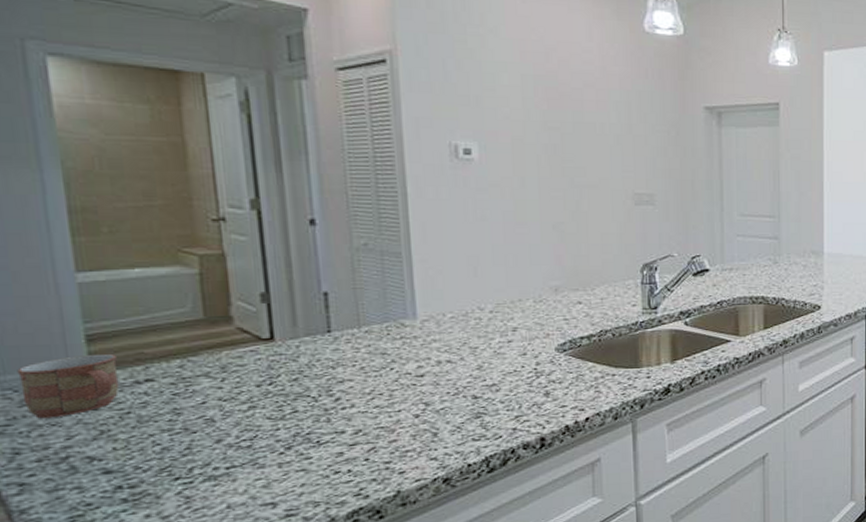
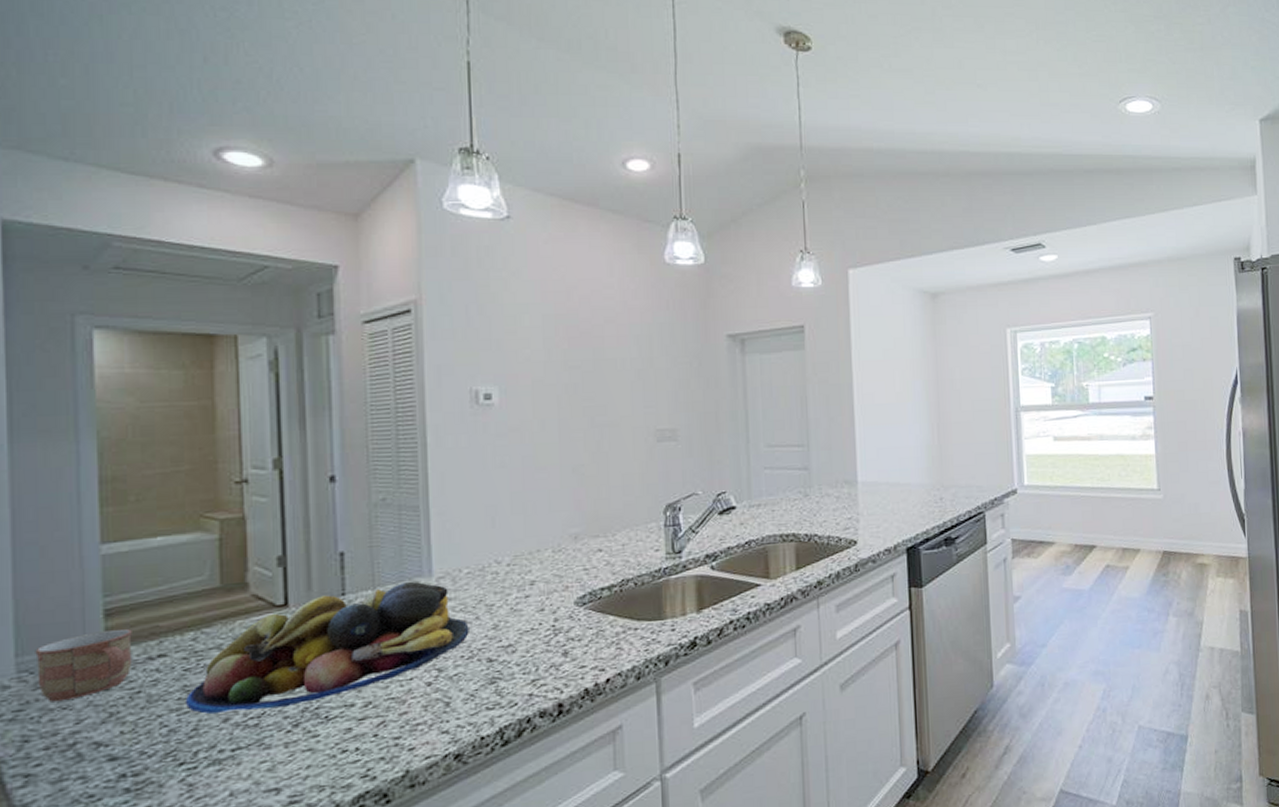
fruit bowl: none [176,322,454,435] -> present [184,581,469,714]

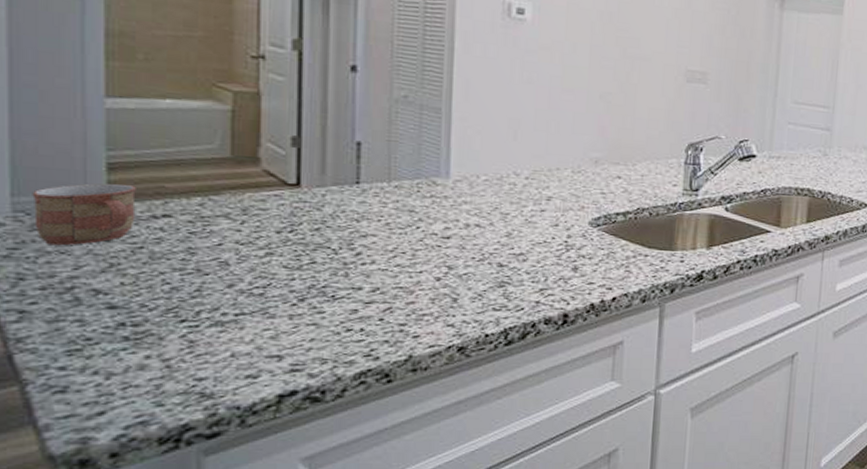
fruit bowl: present [184,581,469,714] -> none [188,179,483,282]

